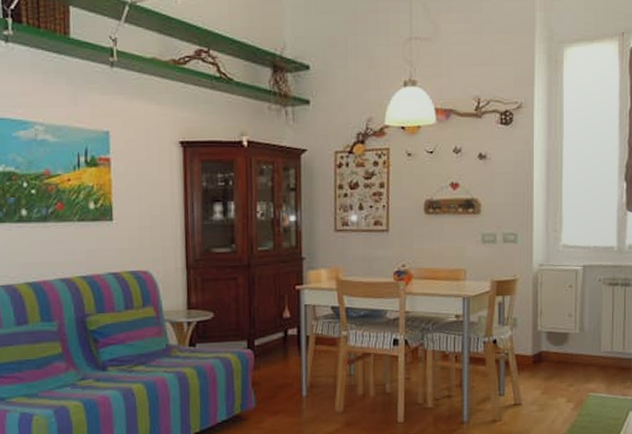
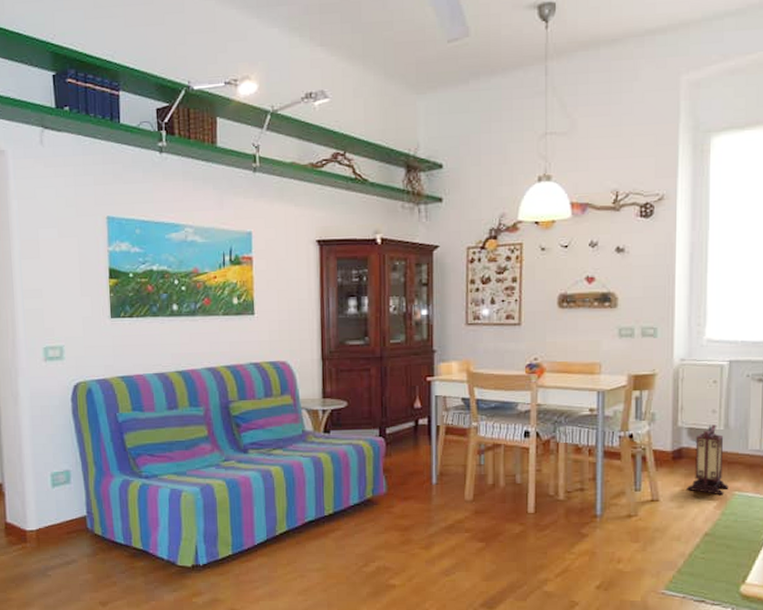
lantern: none [547,328,584,397] -> present [687,424,729,496]

